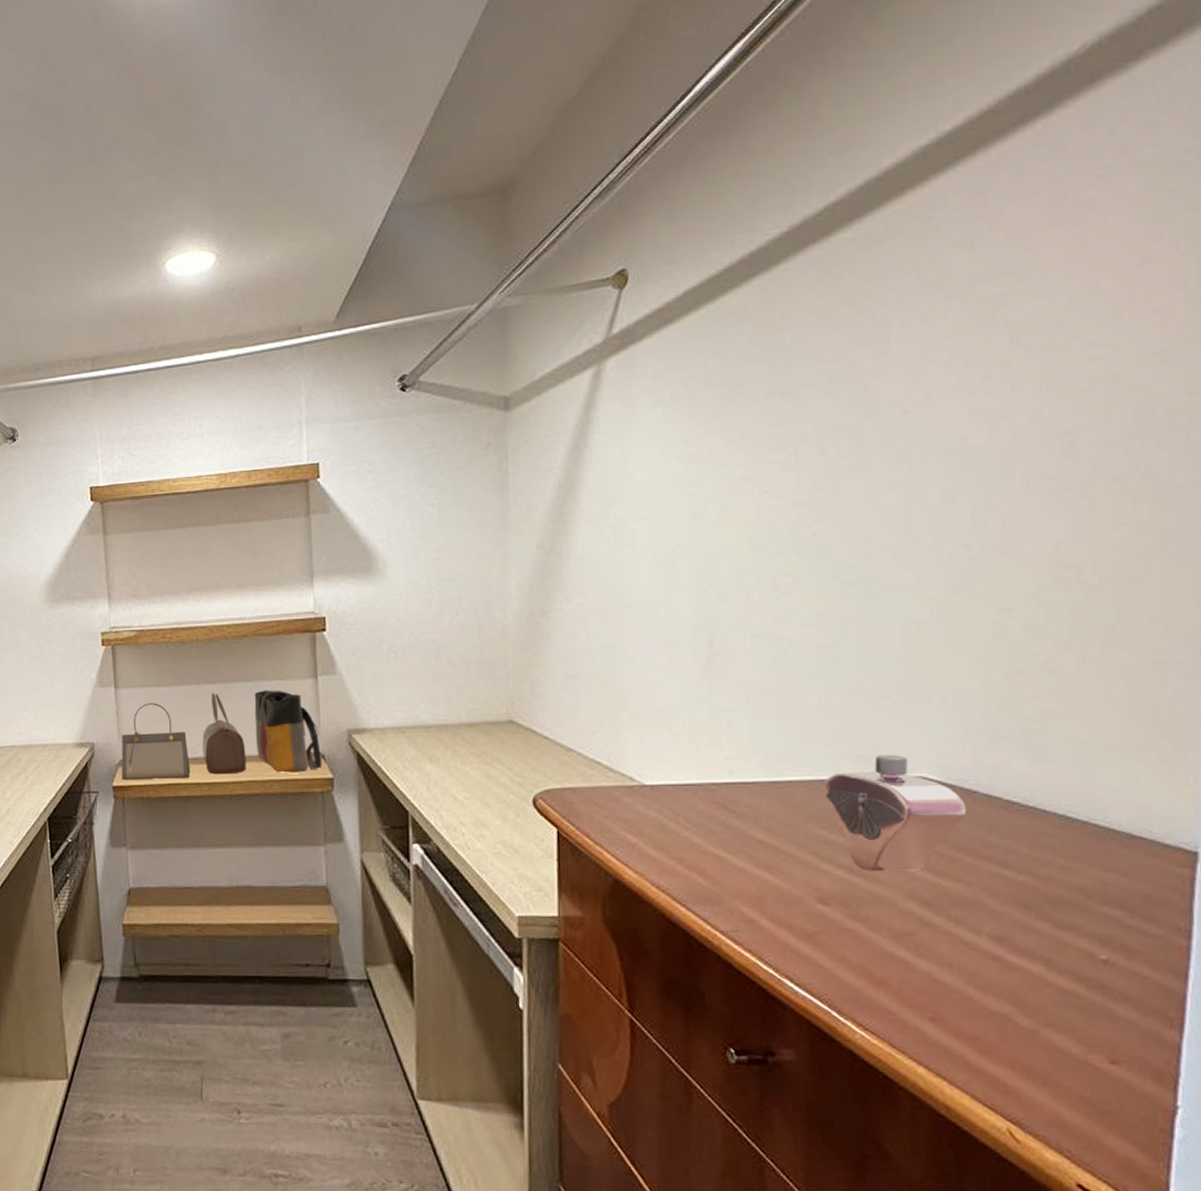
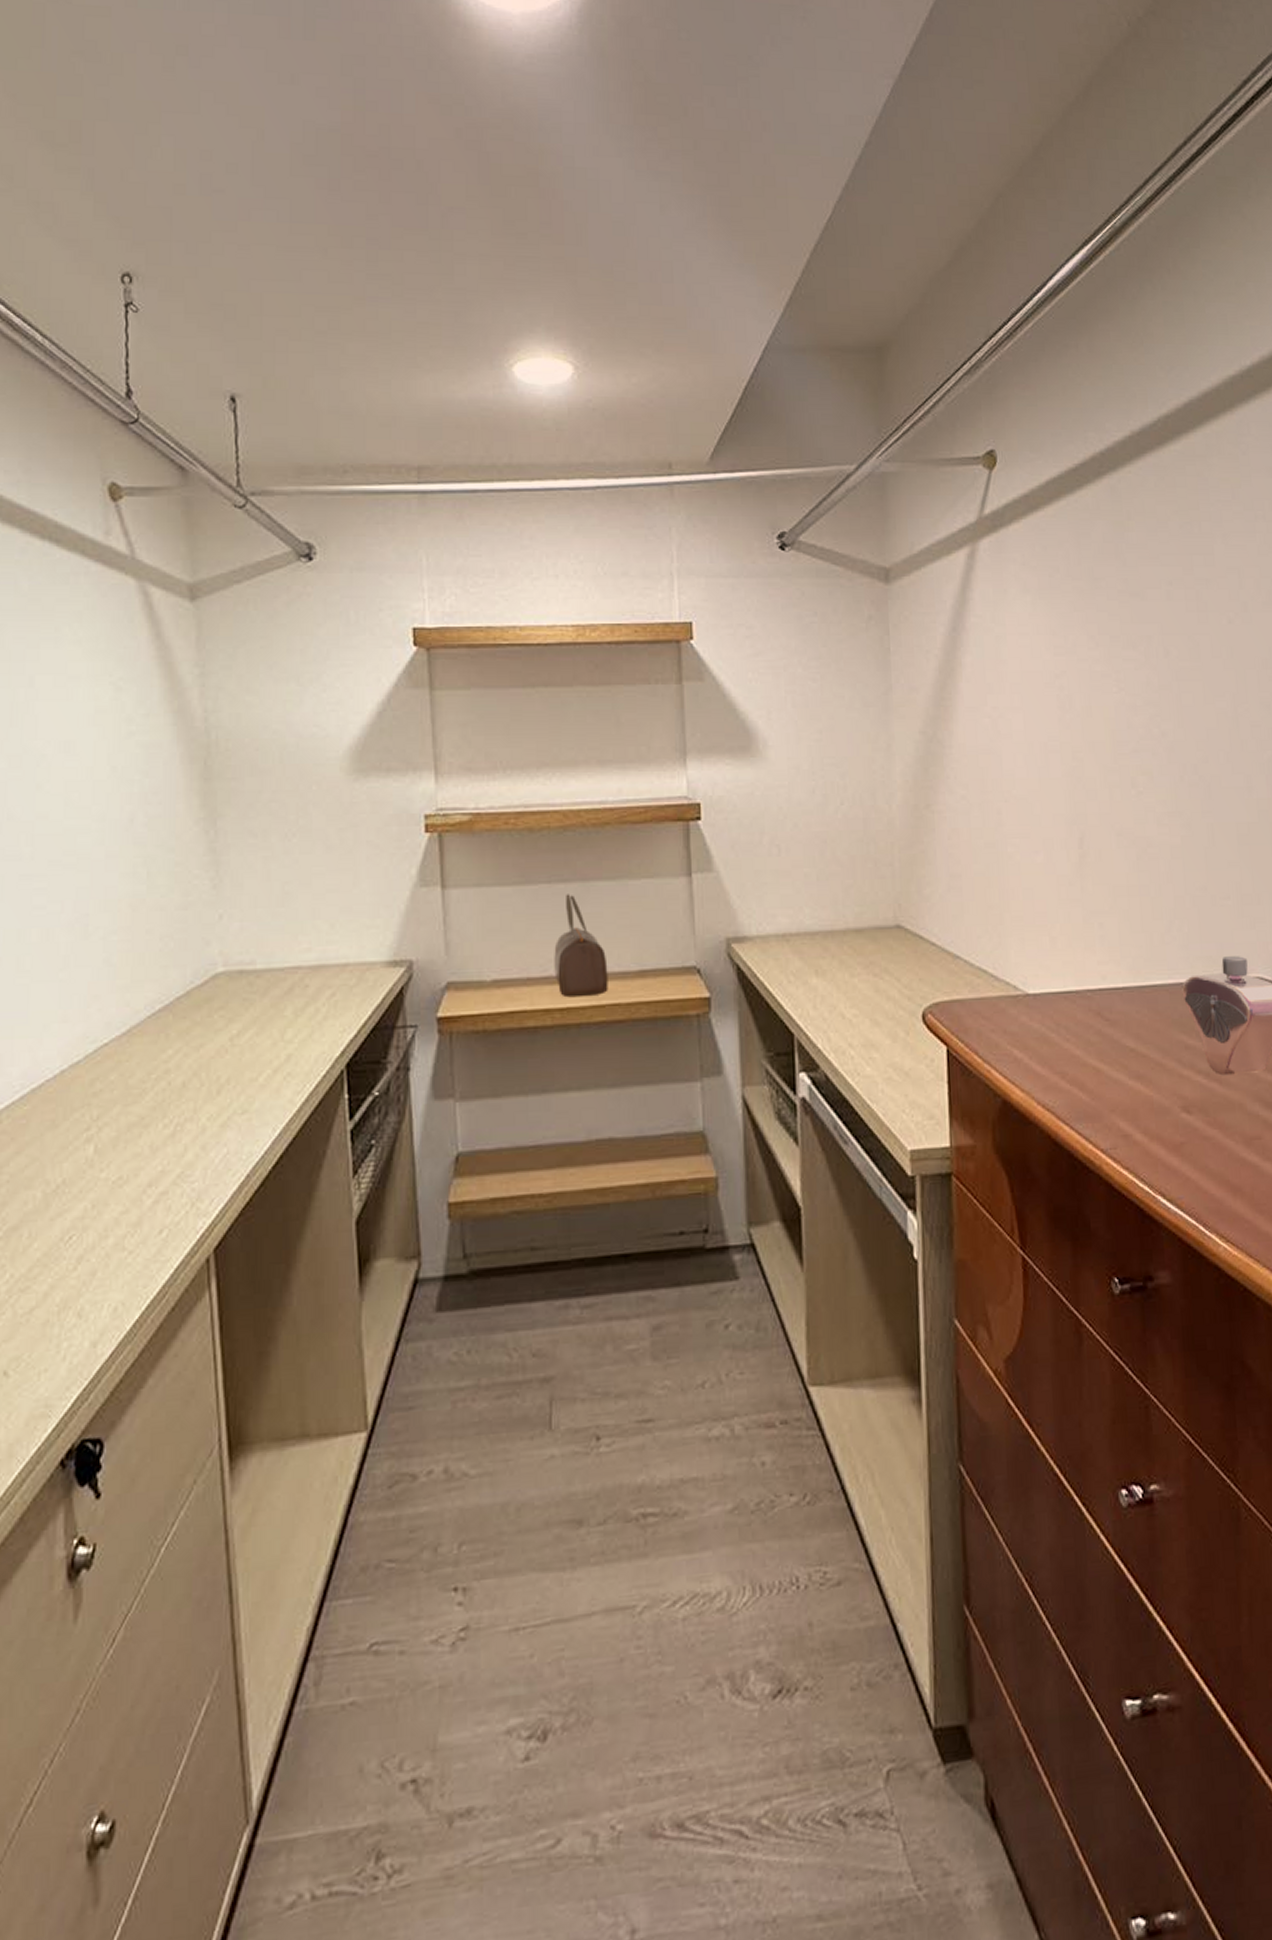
handbag: present [121,703,190,780] -> none [449,907,538,1009]
tote bag: present [254,690,323,773] -> none [617,890,698,993]

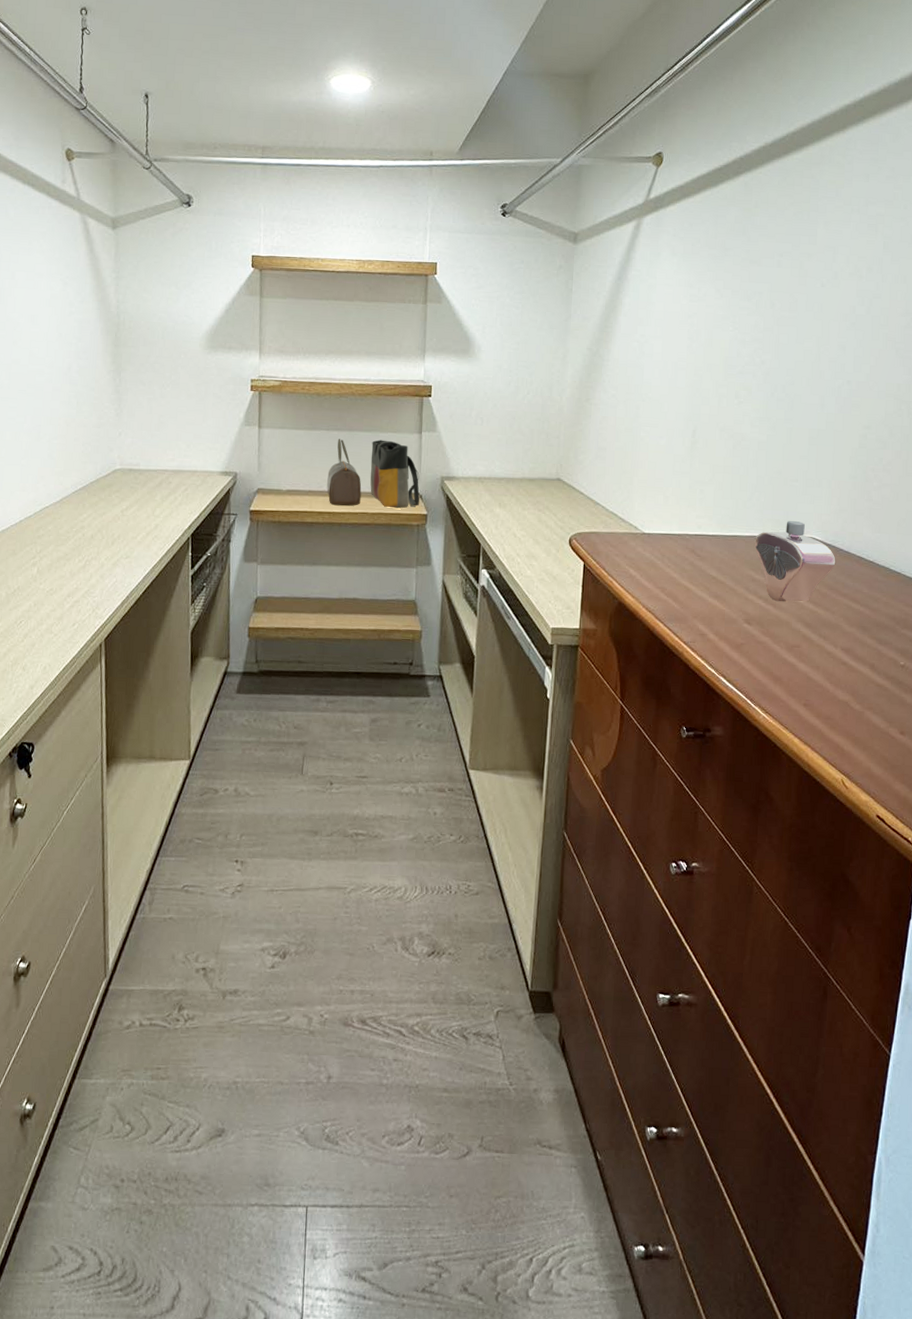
tote bag: none [617,890,698,993] -> present [370,440,420,509]

